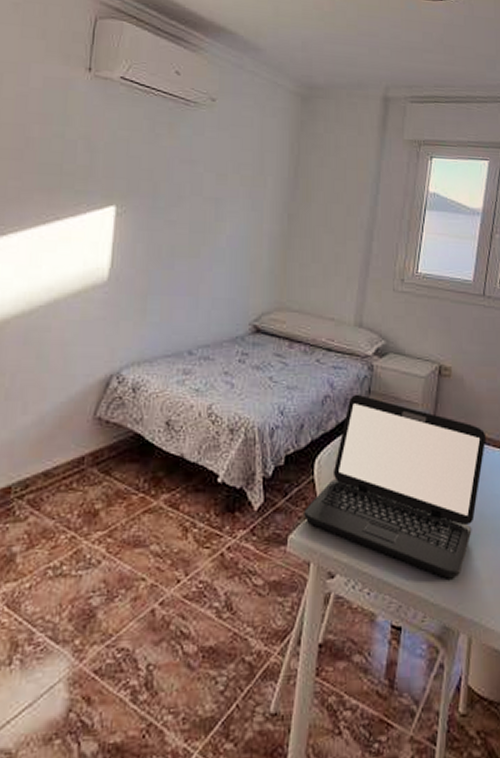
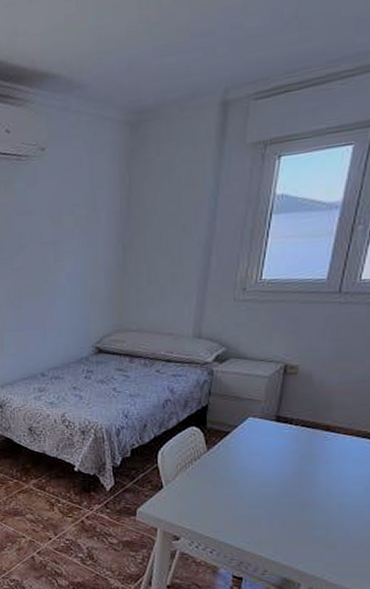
laptop: present [304,394,487,581] -> none [150,396,336,545]

